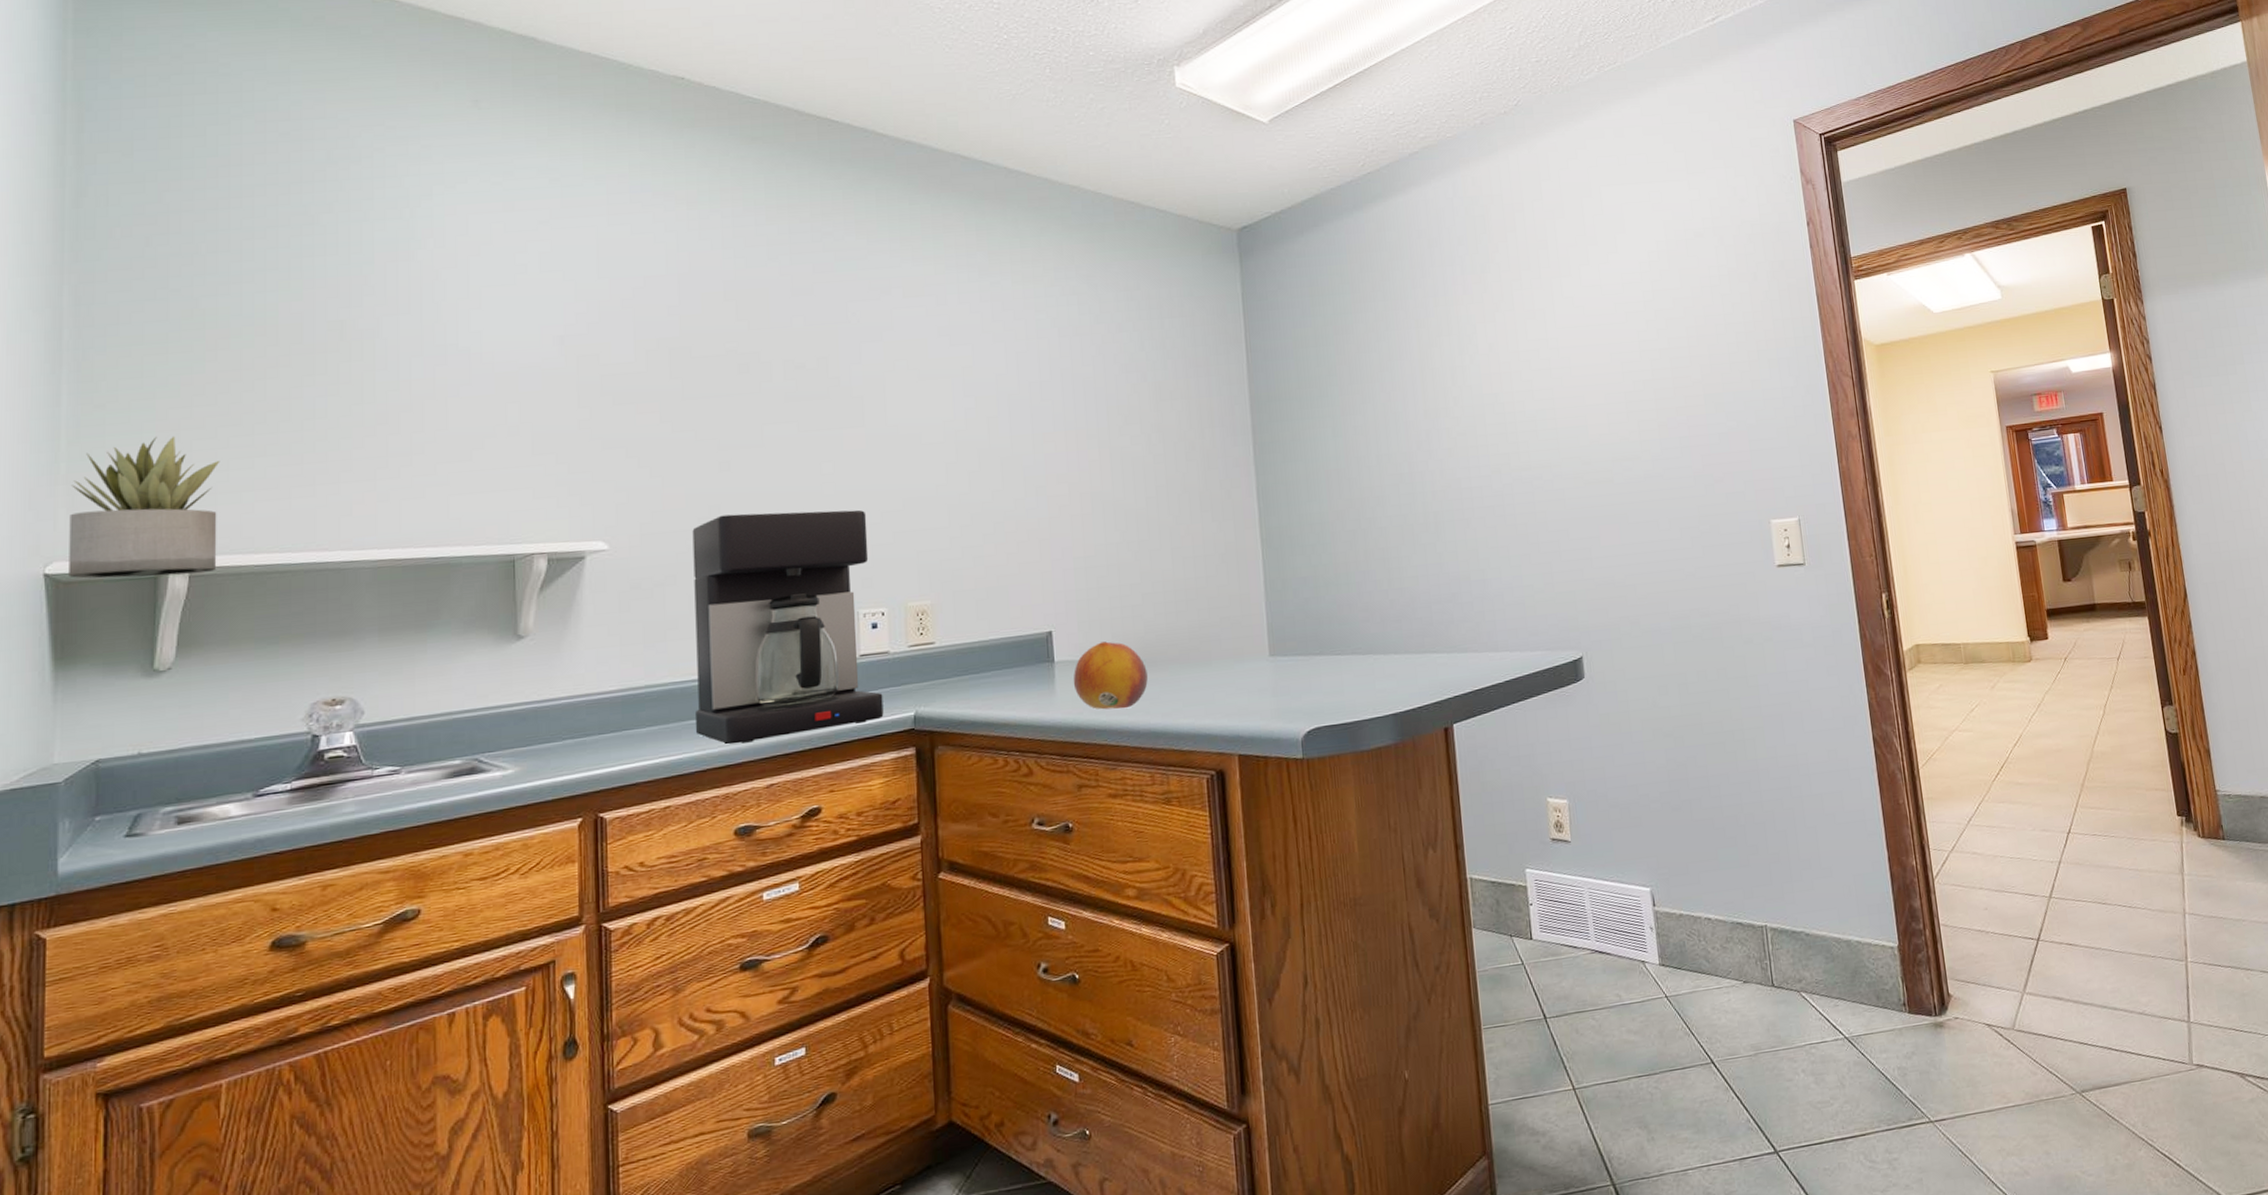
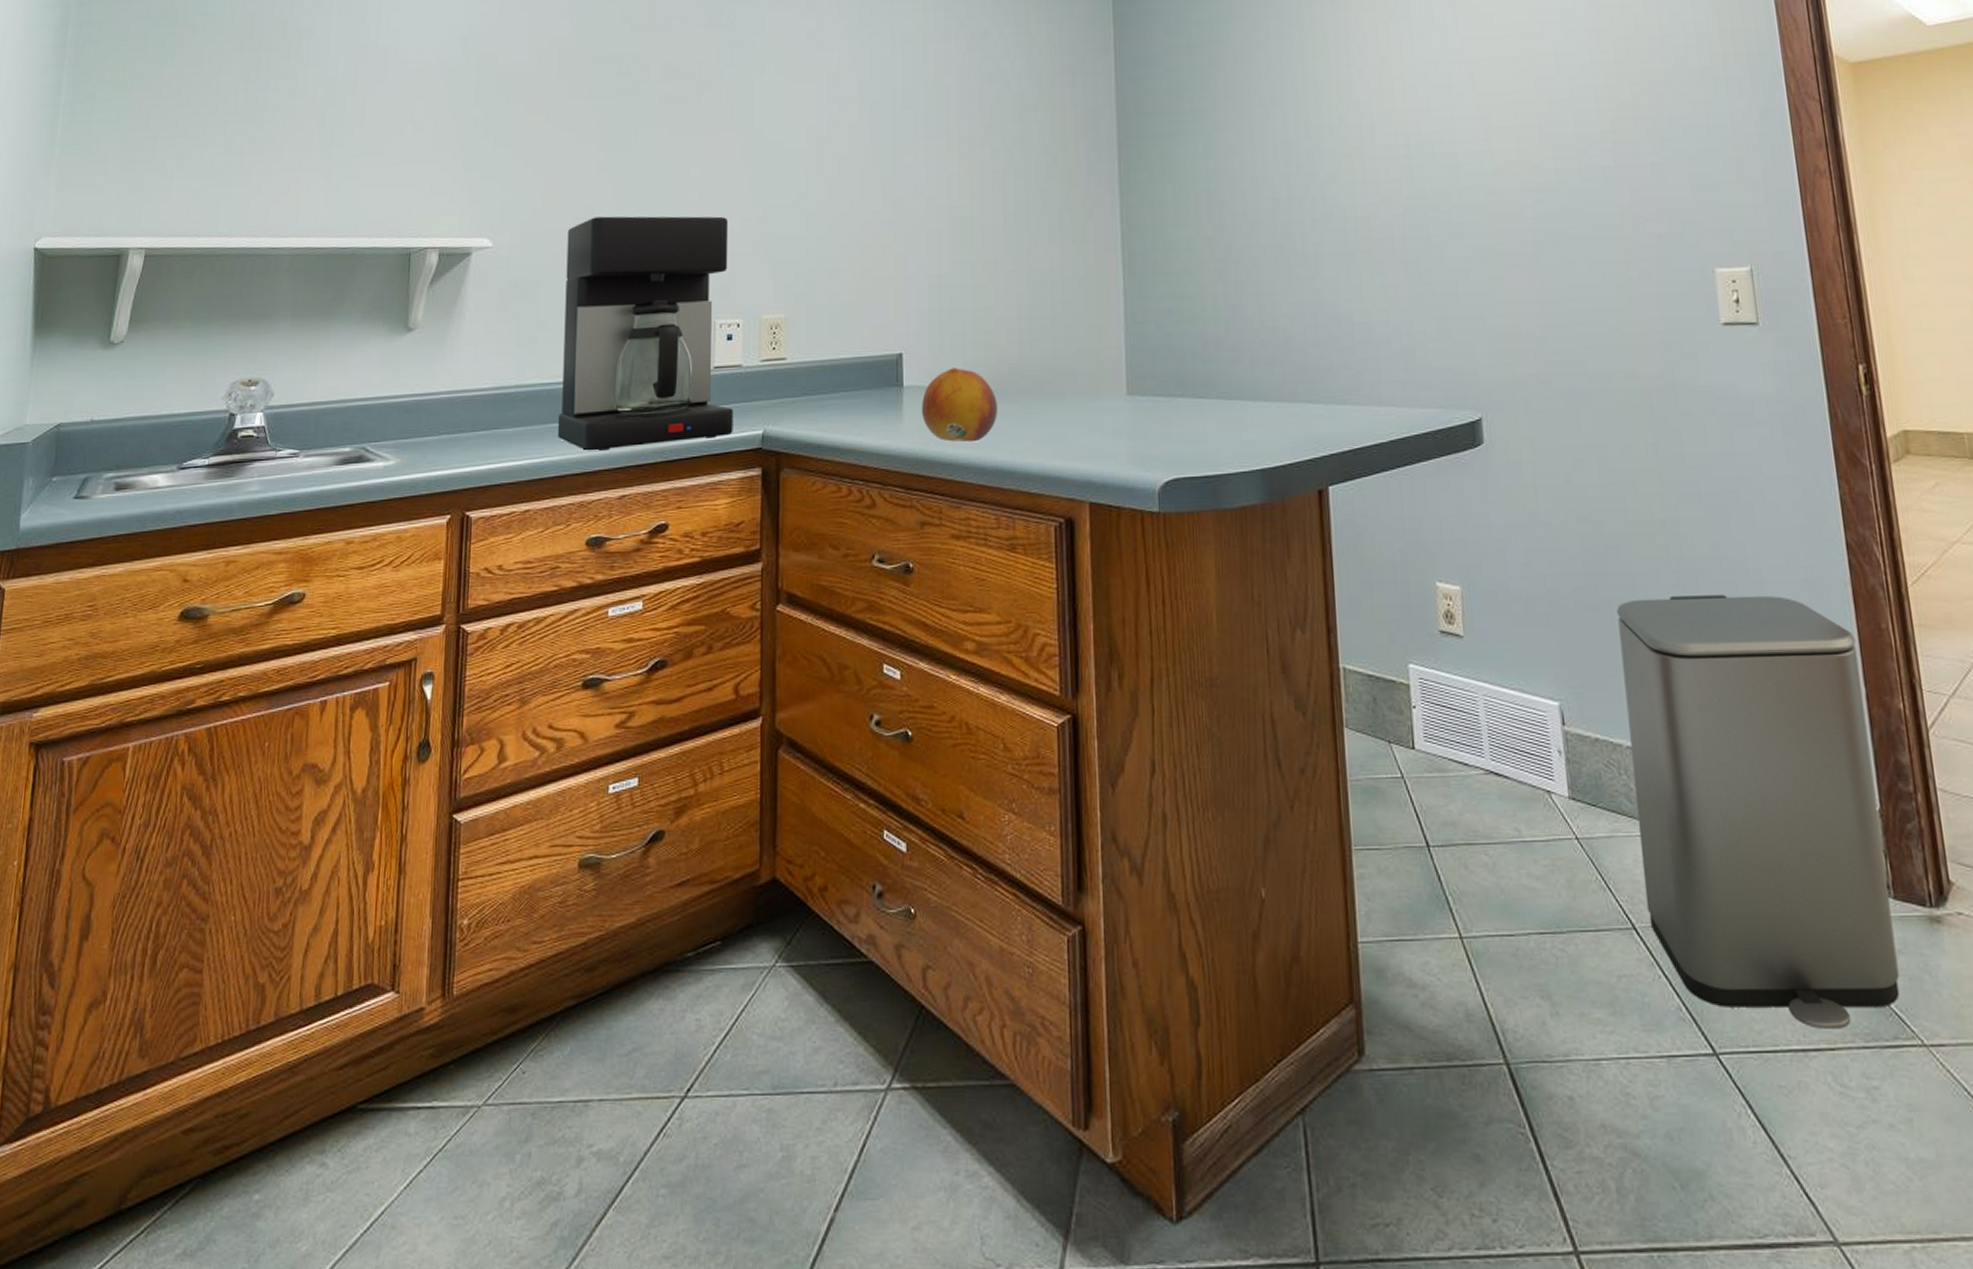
succulent plant: present [69,436,220,579] -> none [52,124,178,255]
pedal bin: none [1696,785,1913,1121] -> present [1617,595,1900,1029]

